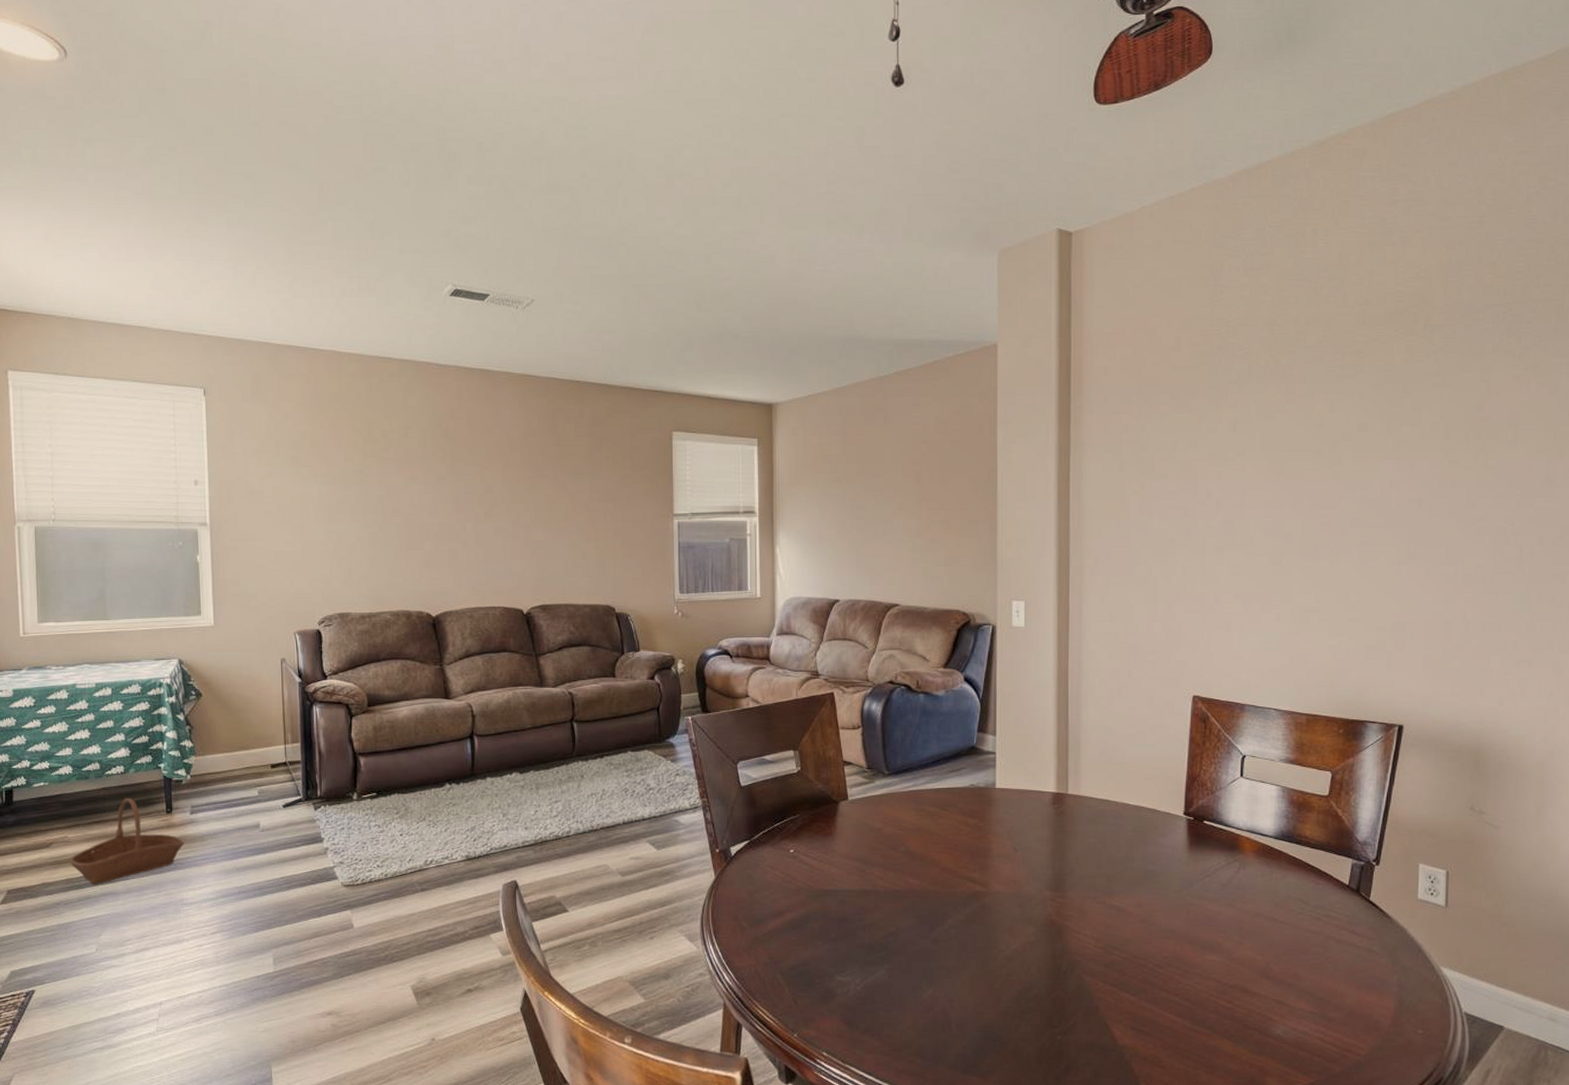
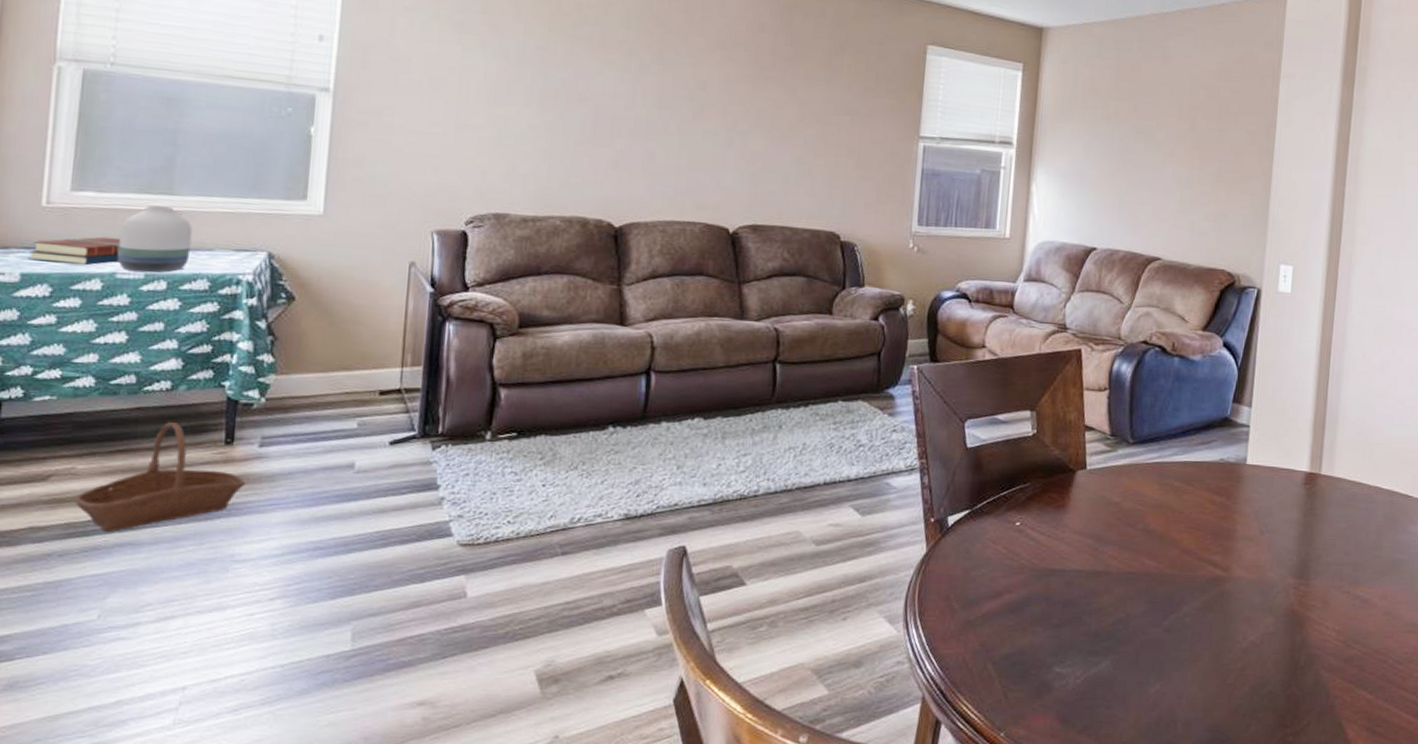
books: none [16,656,77,680] -> present [28,236,121,266]
vase: none [75,629,125,682] -> present [118,205,193,273]

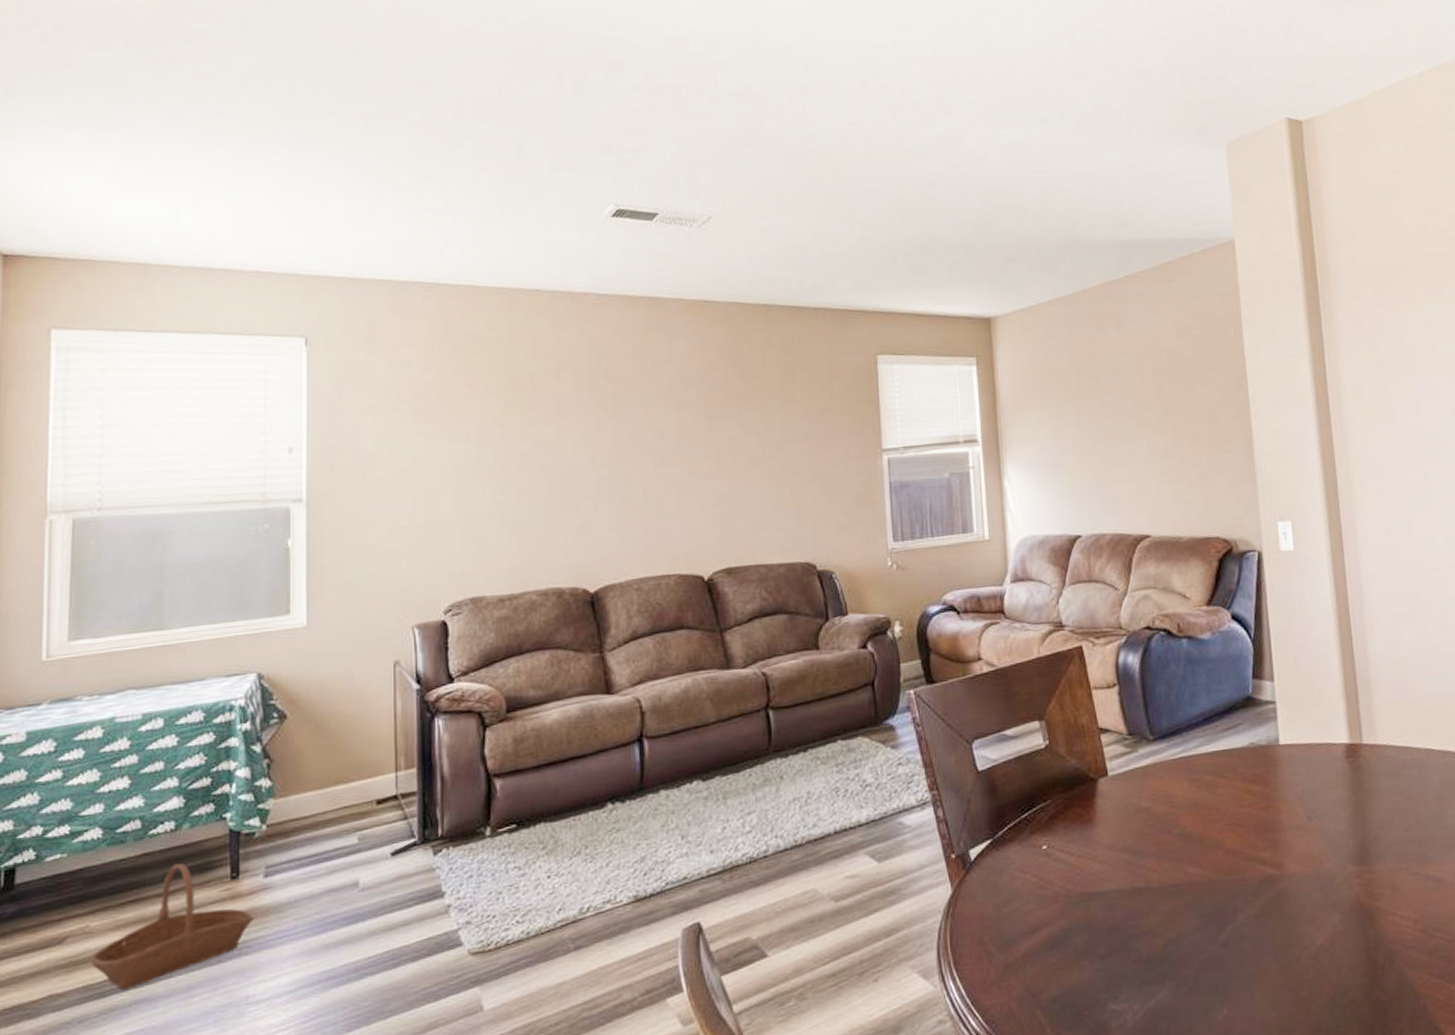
books: present [28,236,121,266] -> none [32,681,118,718]
vase: present [118,205,193,273] -> none [116,642,184,714]

